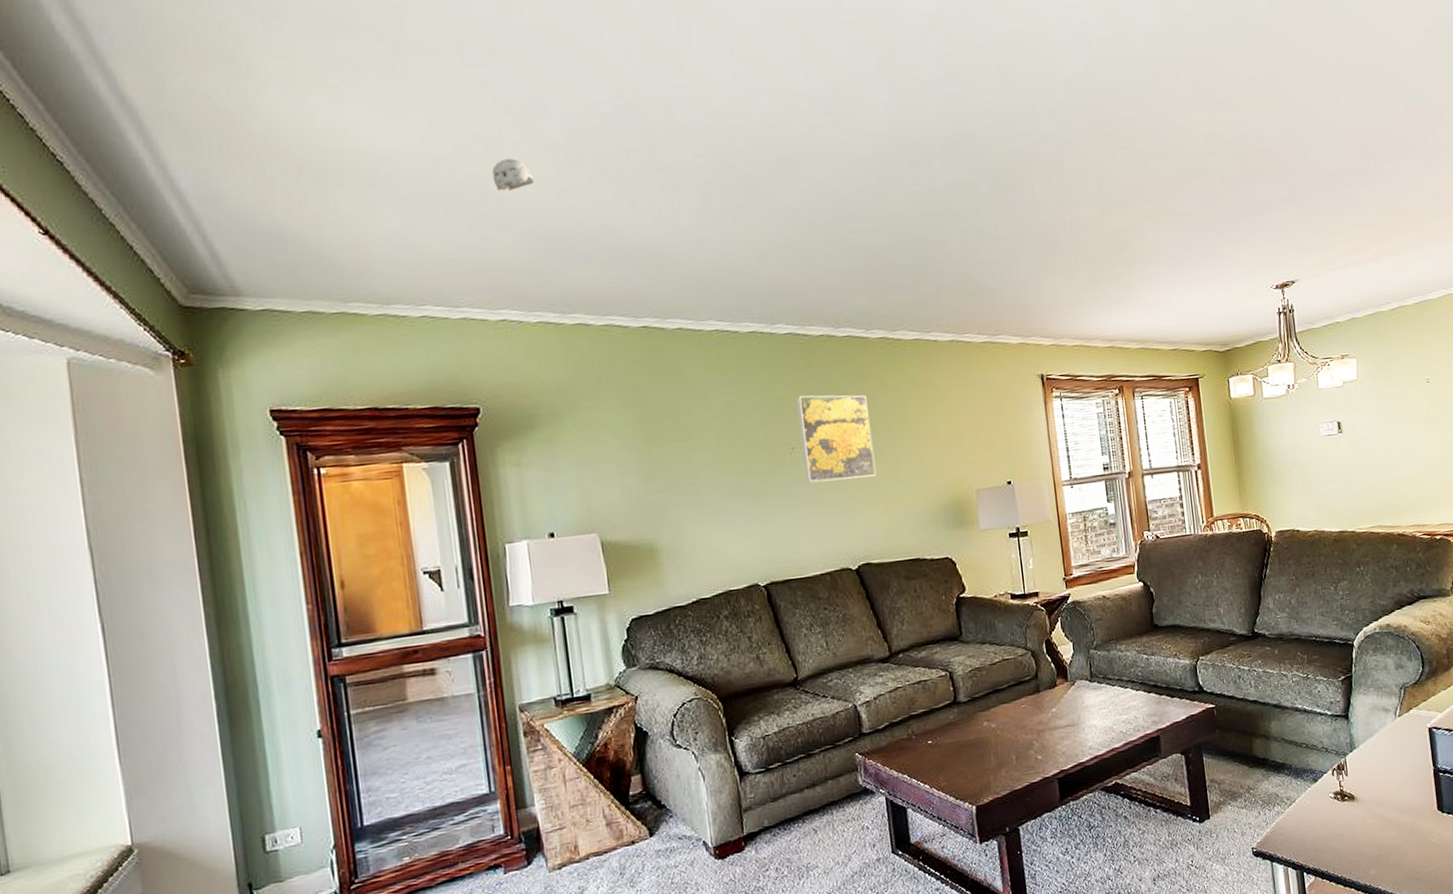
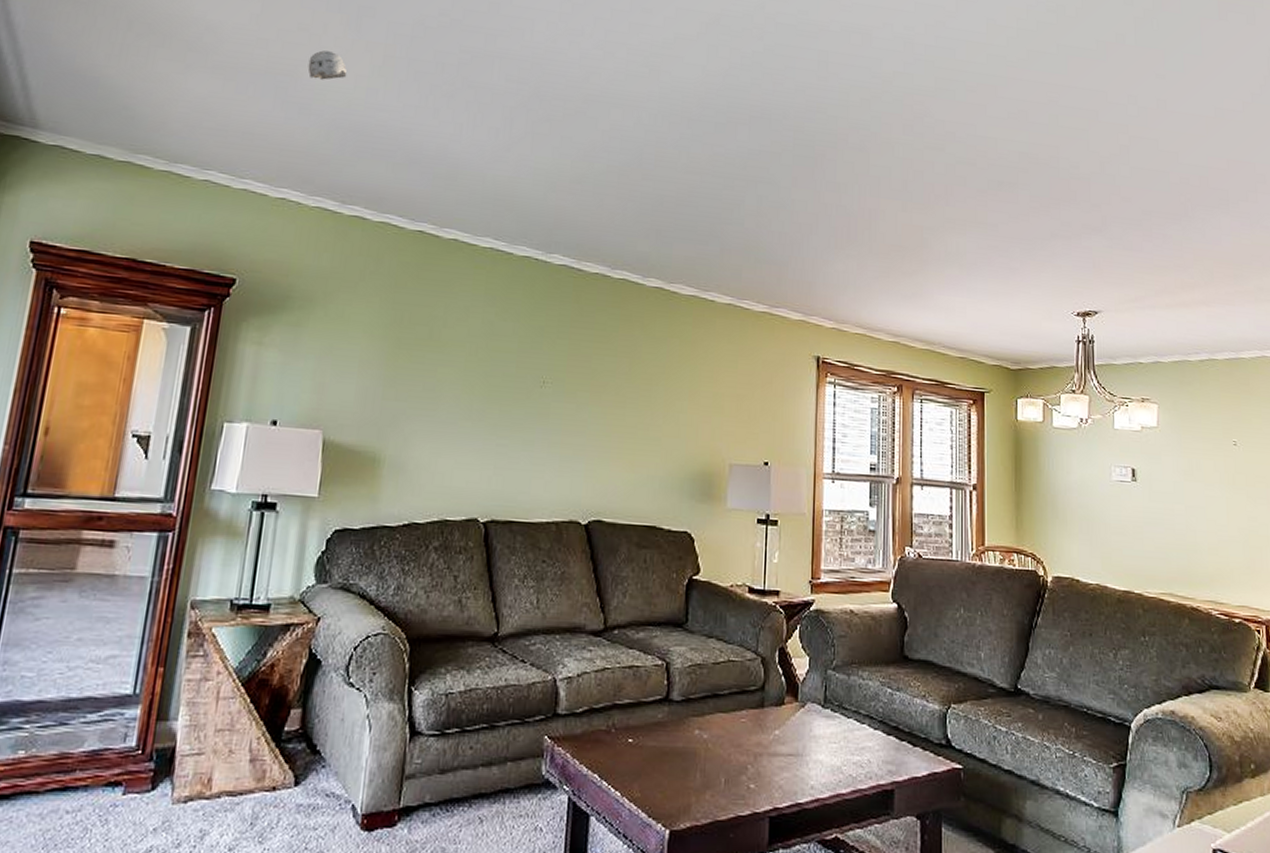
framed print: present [796,395,877,483] -> none [551,329,630,428]

